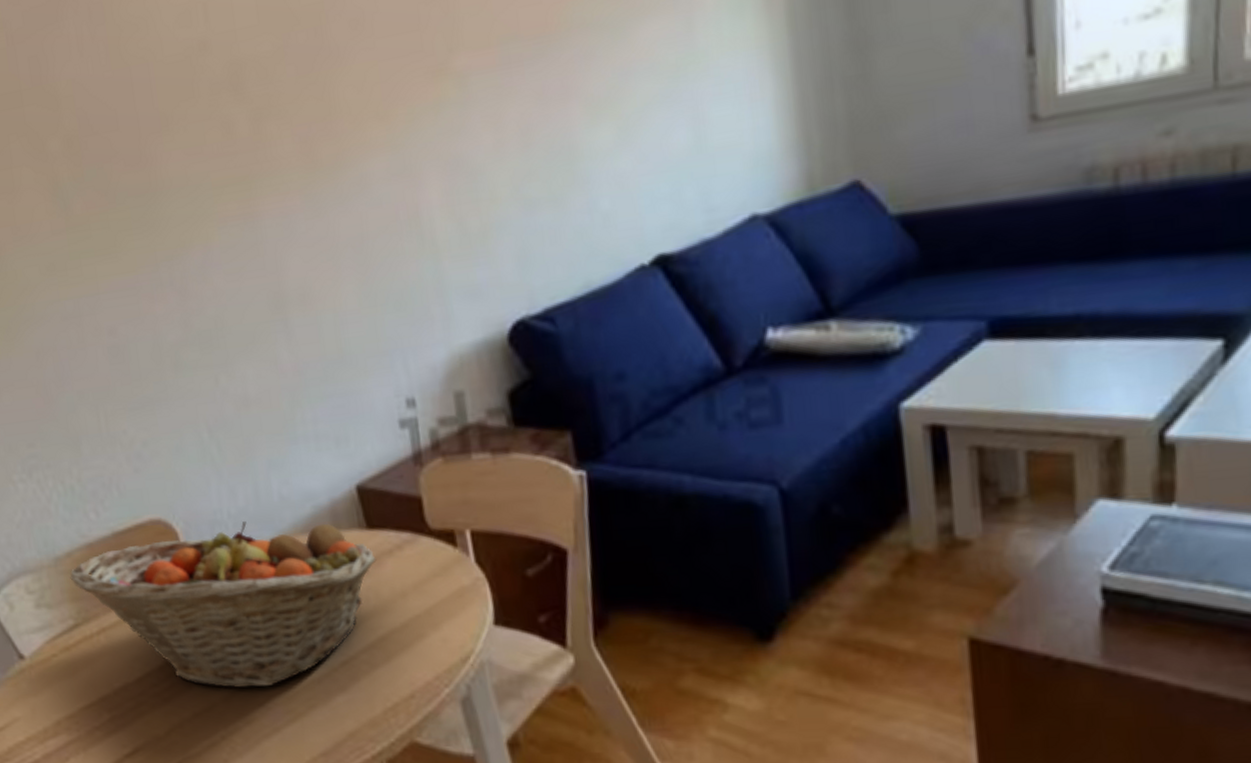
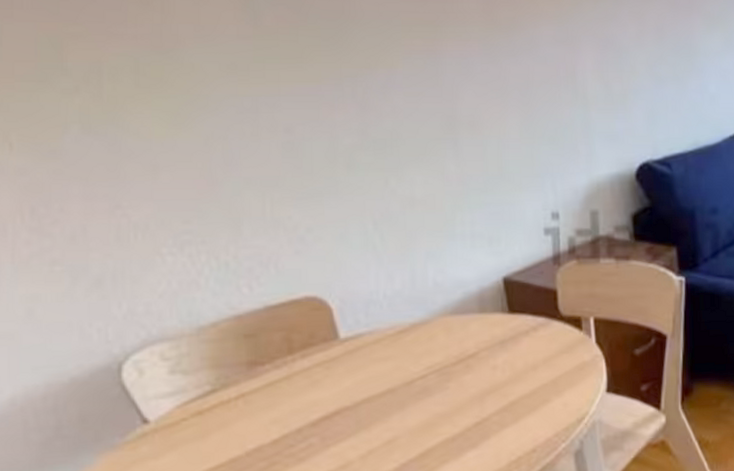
fruit basket: present [70,521,377,689] -> none [212,302,514,448]

